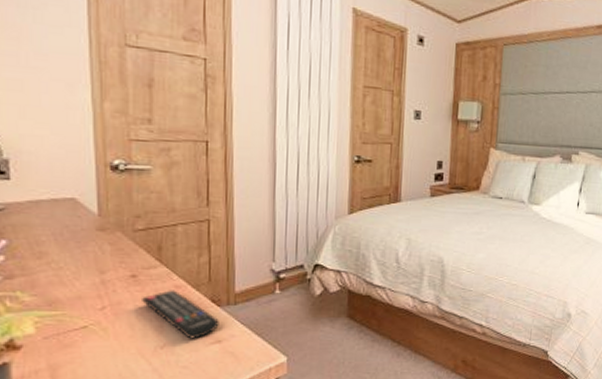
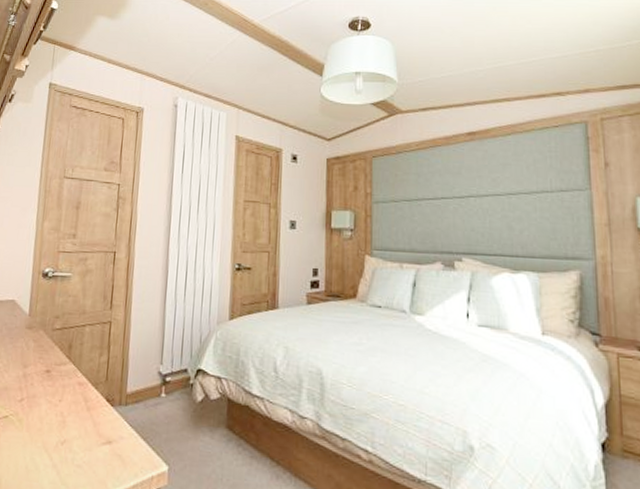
remote control: present [142,290,219,339] -> none [51,386,112,438]

